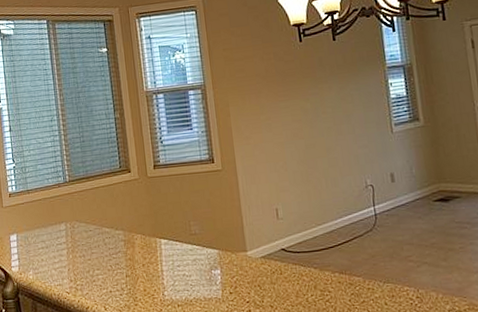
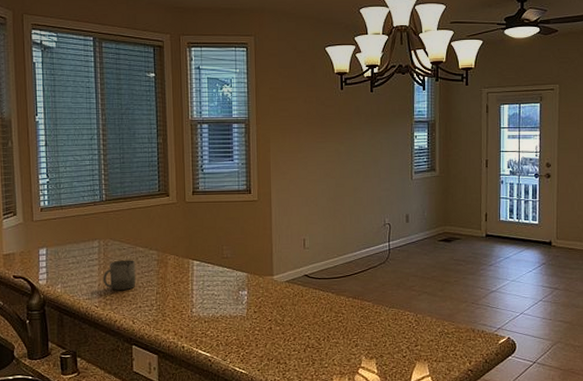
cup: none [72,241,105,275] -> present [103,260,136,290]

